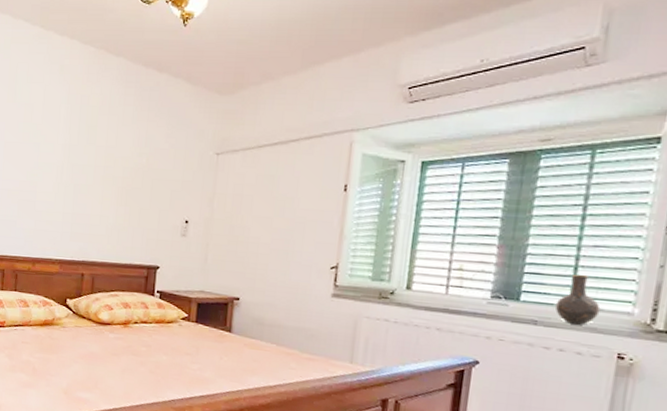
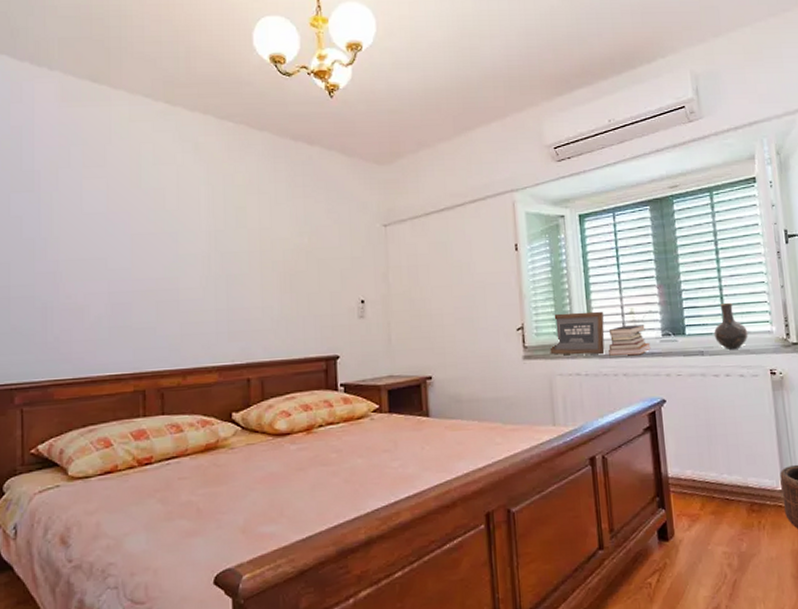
picture frame: none [360,258,429,306] -> present [549,311,605,355]
books: none [425,280,475,313] -> present [608,325,651,356]

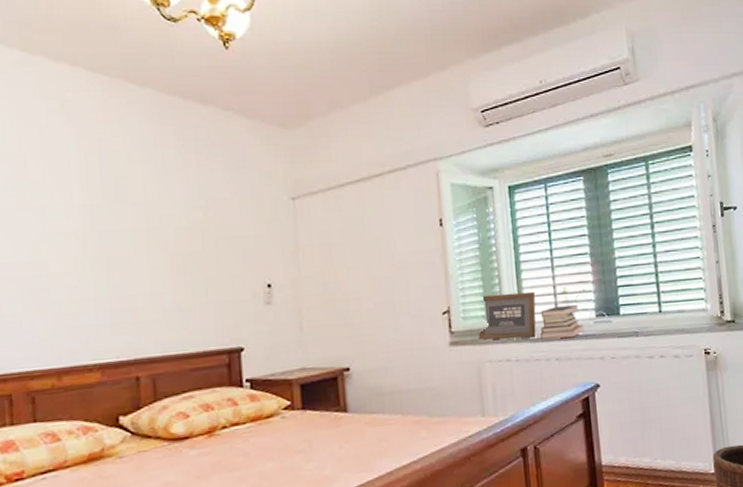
vase: present [713,302,749,349] -> none [648,279,683,329]

